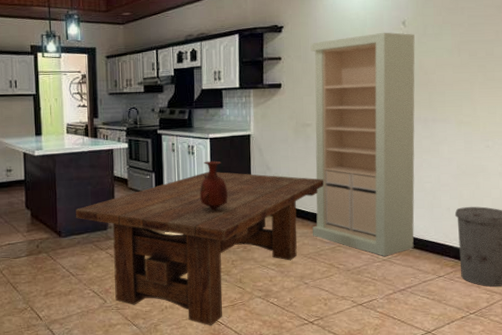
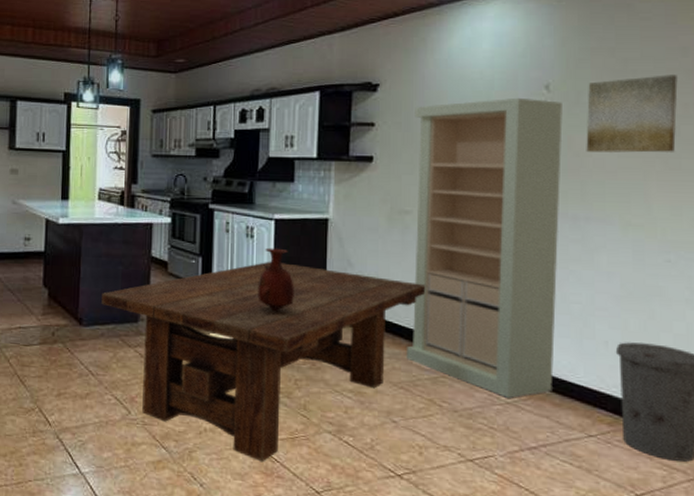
wall art: none [431,10,491,71] -> present [586,75,678,153]

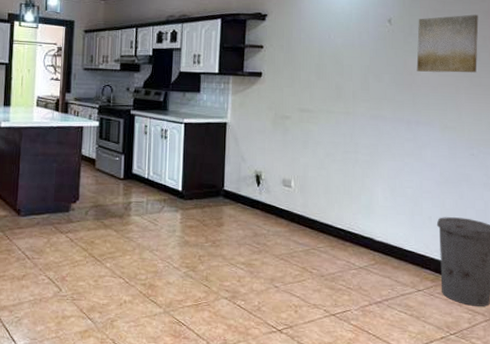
dining table: present [101,261,426,462] -> none [38,158,301,327]
vase: present [257,248,294,312] -> none [170,147,199,200]
storage cabinet: present [405,97,563,398] -> none [285,28,400,264]

